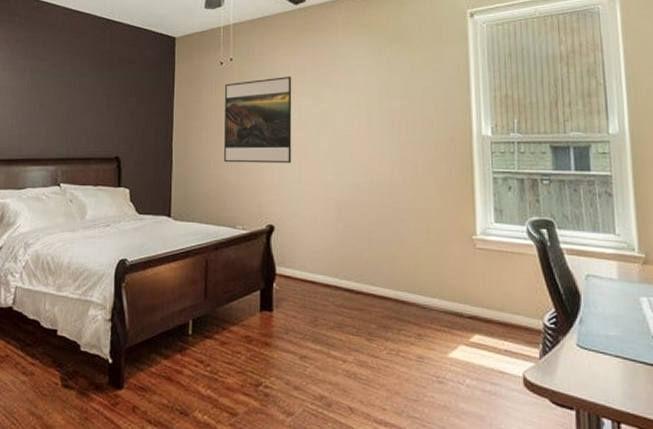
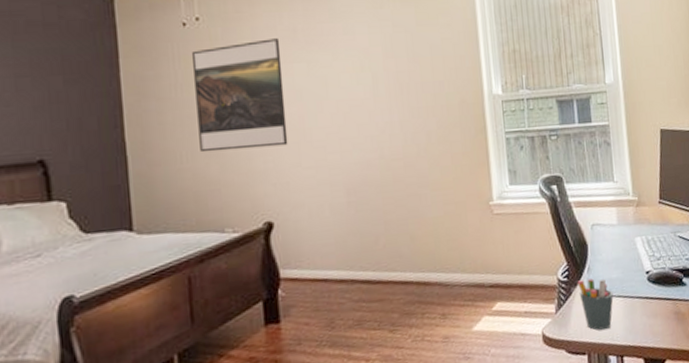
pen holder: none [566,330,610,389] -> present [577,278,614,331]

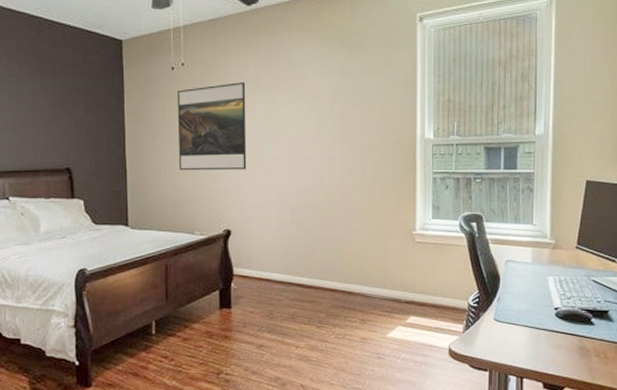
pen holder: present [577,278,614,331] -> none [486,307,520,353]

